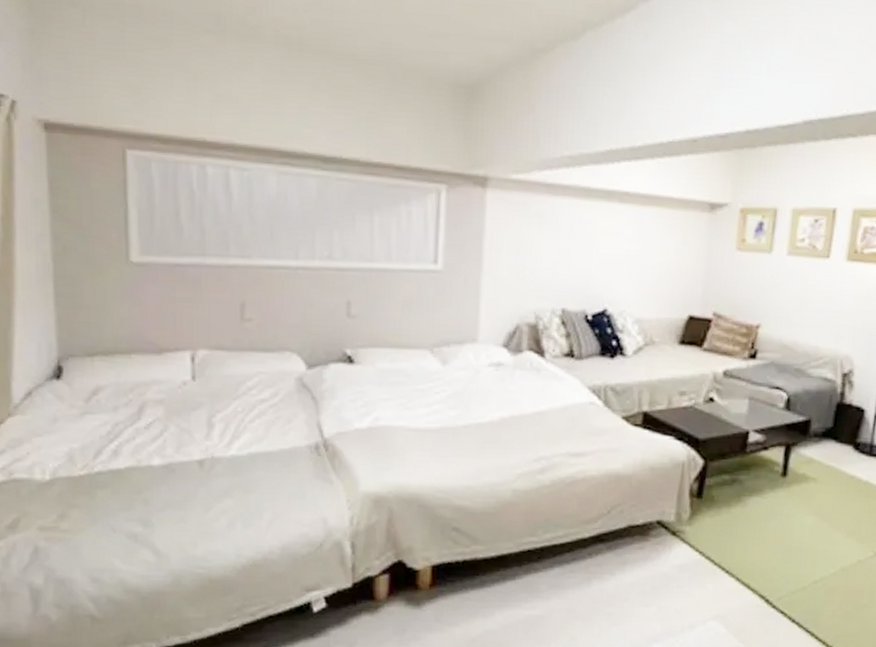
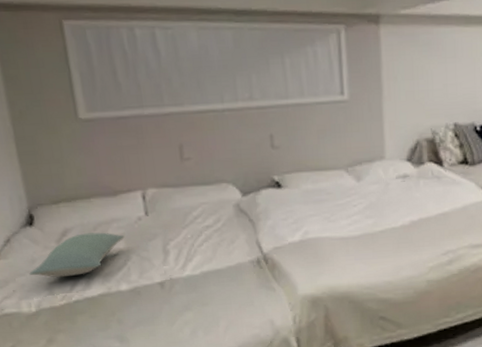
pillow: none [48,394,165,443] -> present [29,232,125,277]

